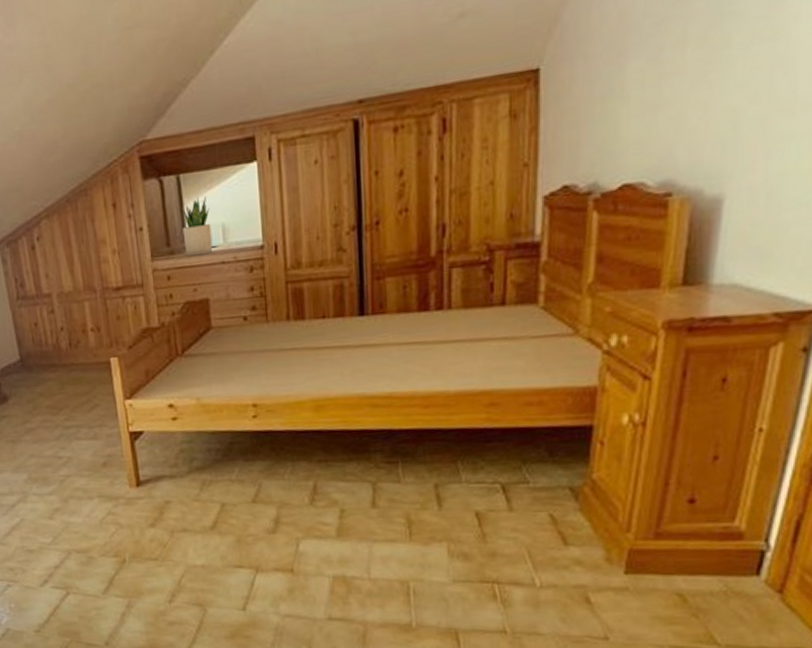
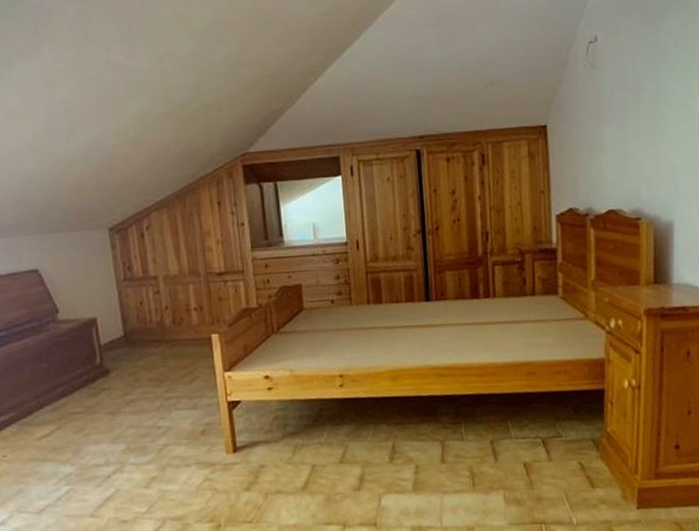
planter: present [182,196,213,257] -> none [279,200,305,249]

